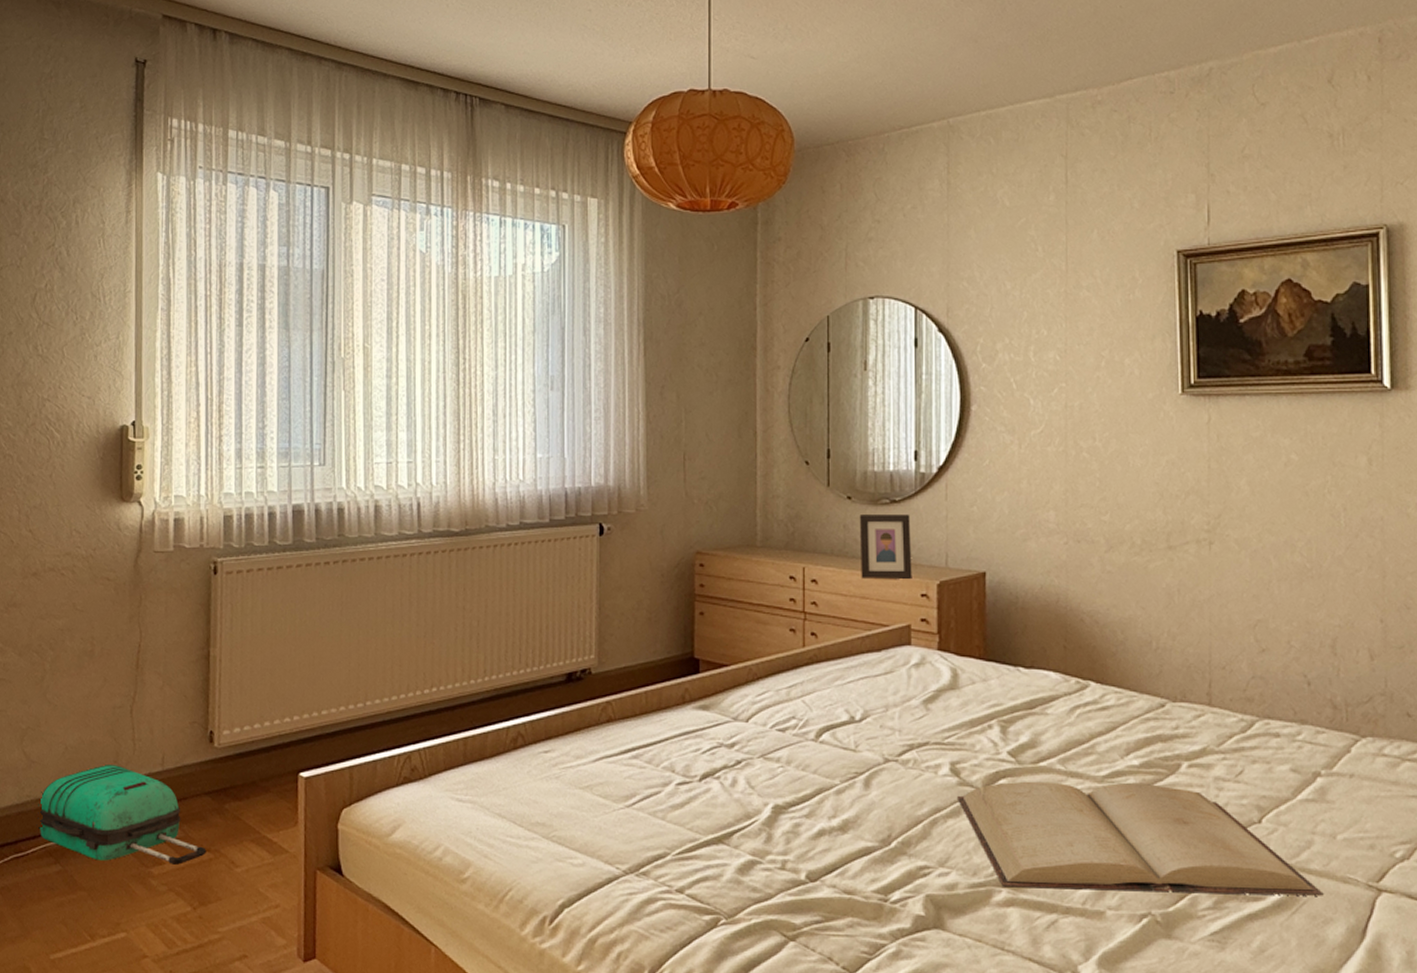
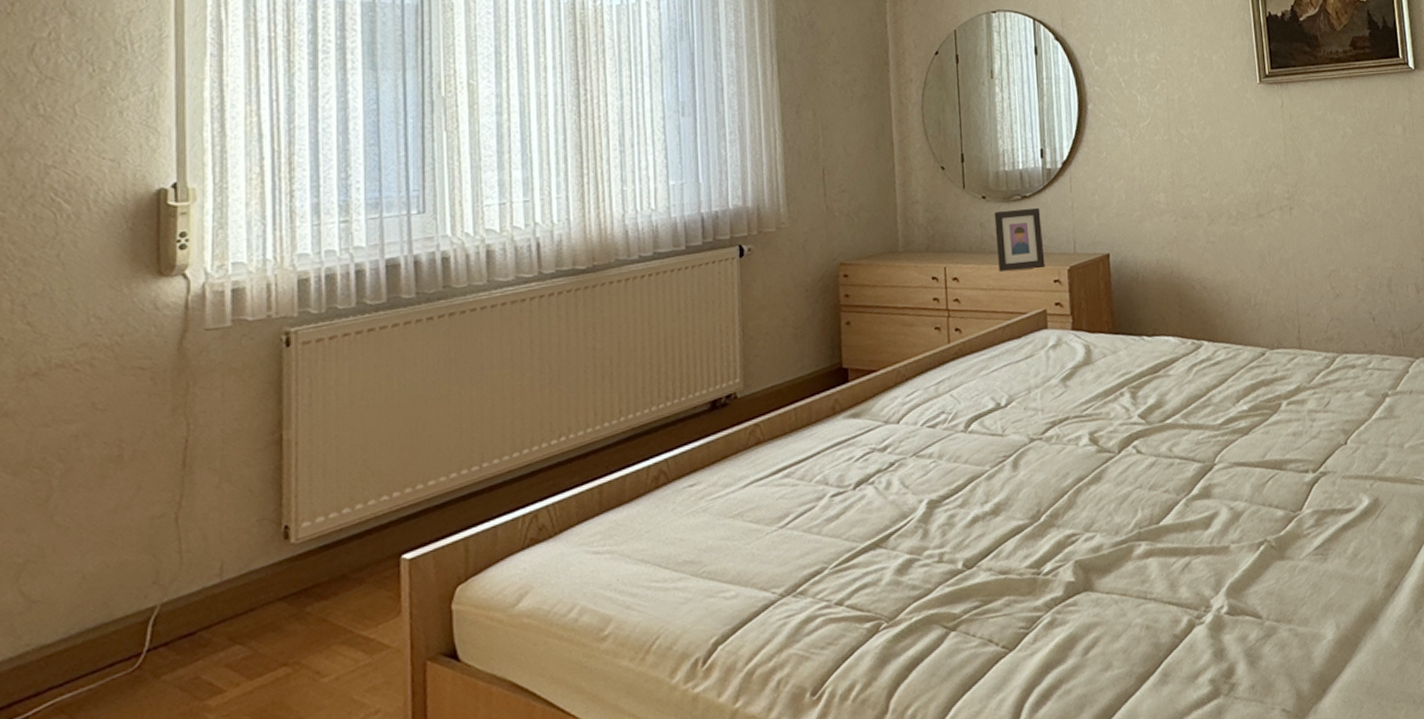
suitcase: present [36,765,206,865] -> none [40,586,282,706]
book: present [956,781,1324,896] -> none [1096,424,1398,541]

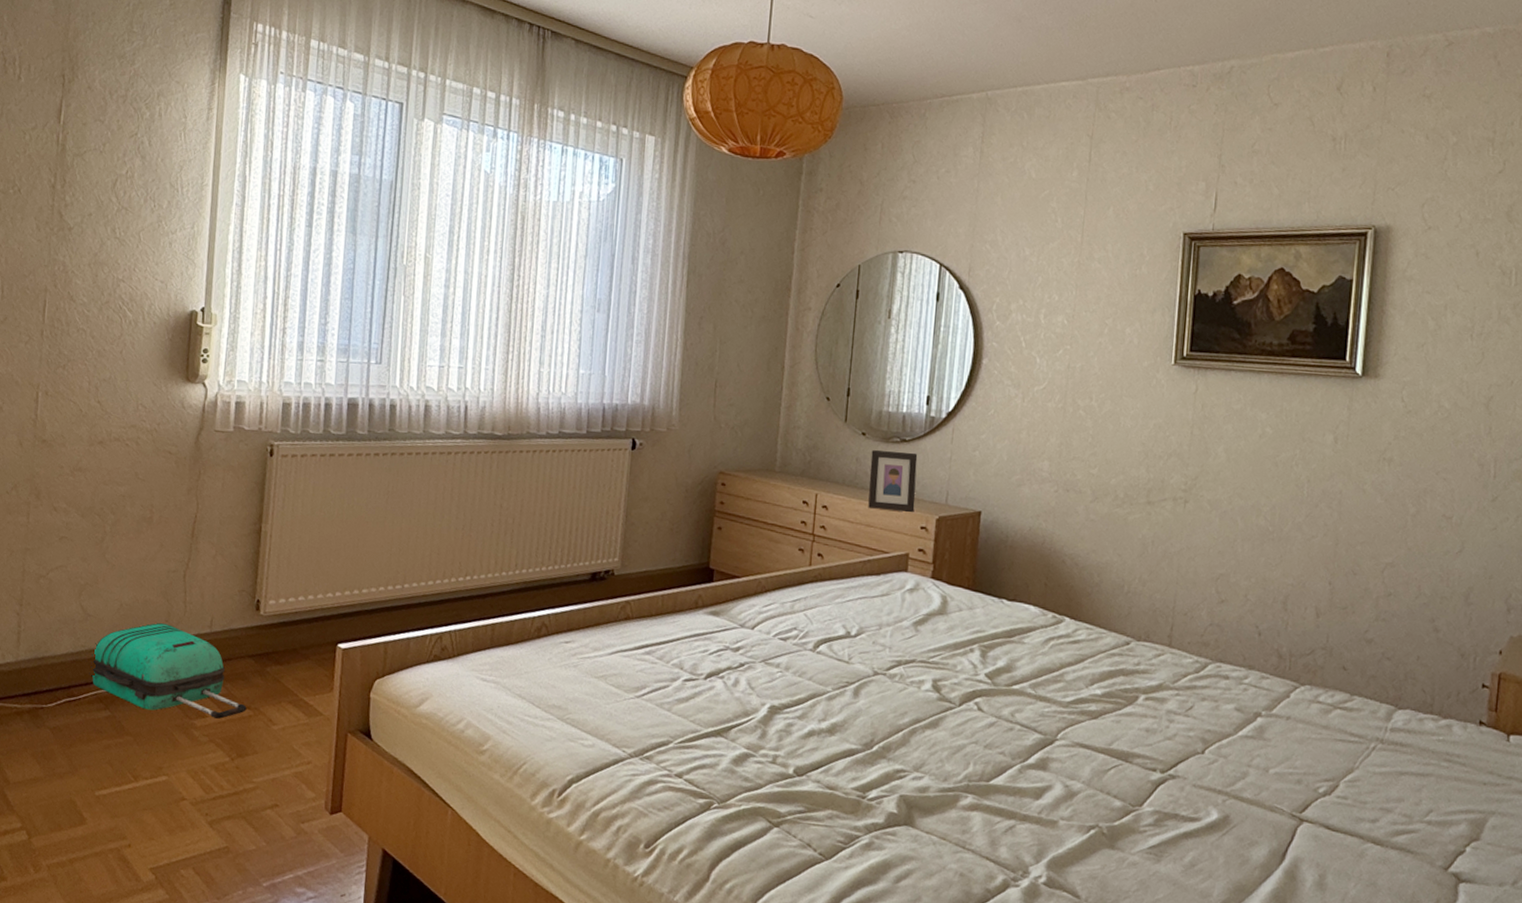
suitcase: none [40,586,282,706] -> present [89,623,247,719]

